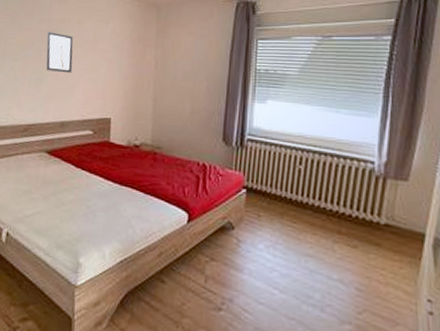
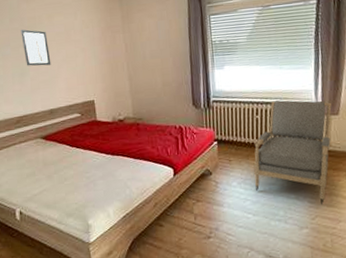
armchair: none [286,151,399,297] -> present [253,100,332,205]

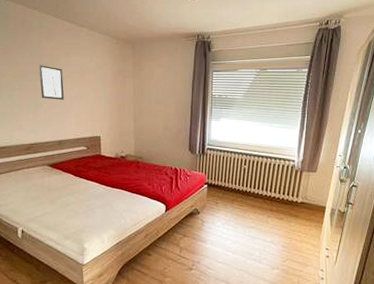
armchair: present [253,100,332,205] -> none [236,154,311,250]

